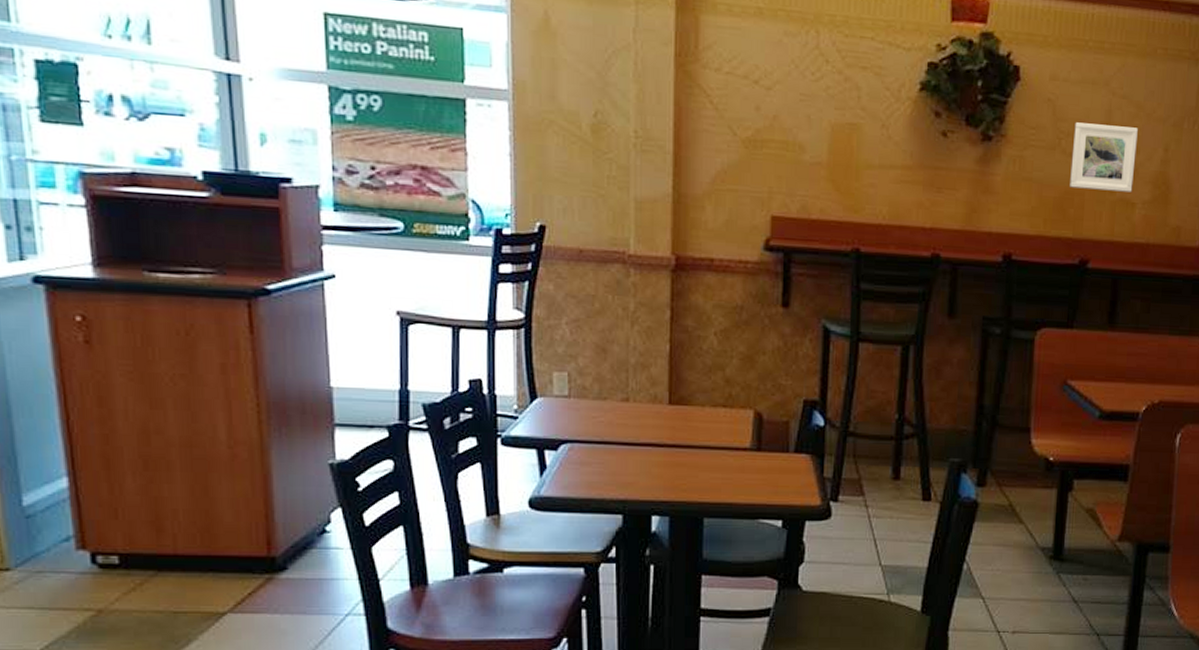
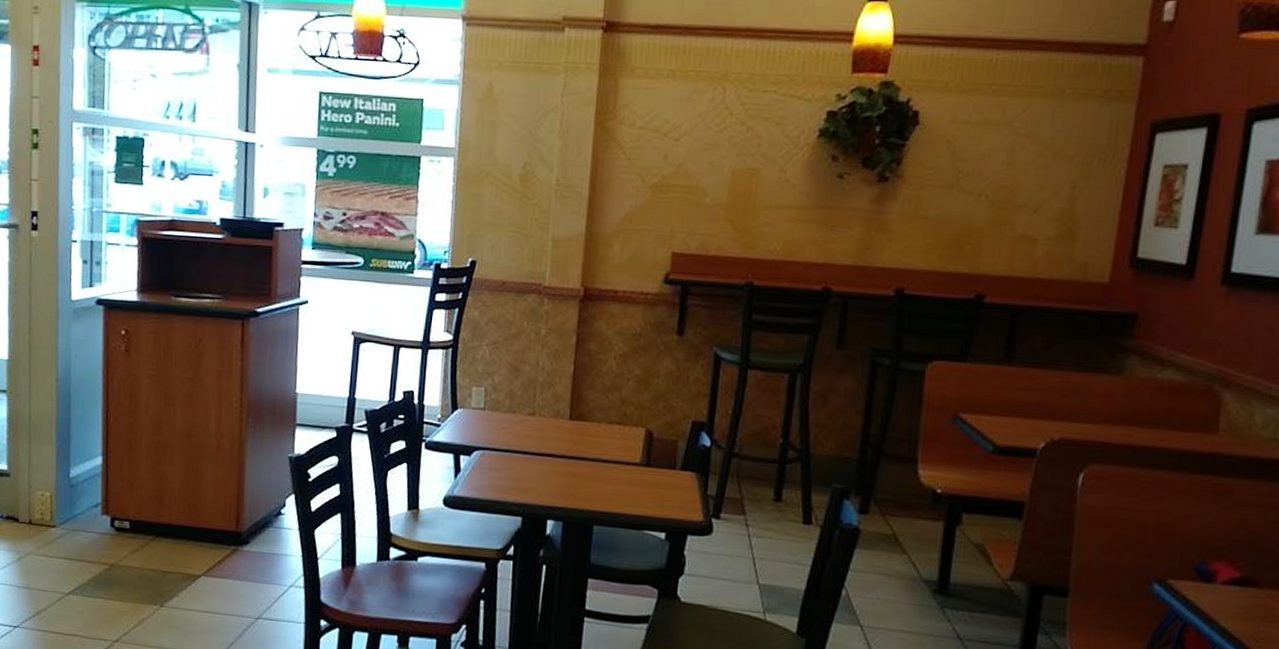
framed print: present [1070,122,1138,192] -> none [967,162,1043,229]

